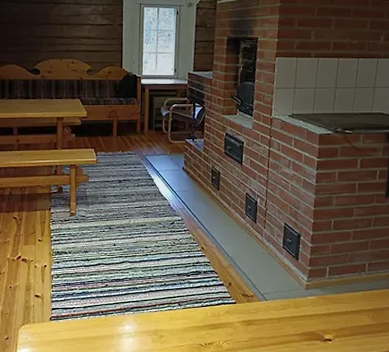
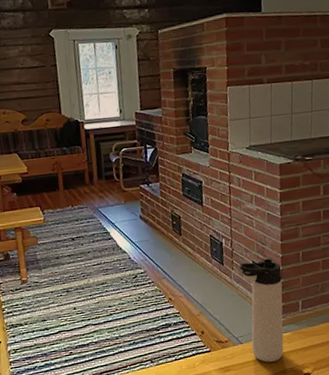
thermos bottle: none [272,222,312,323] -> present [240,258,284,363]

